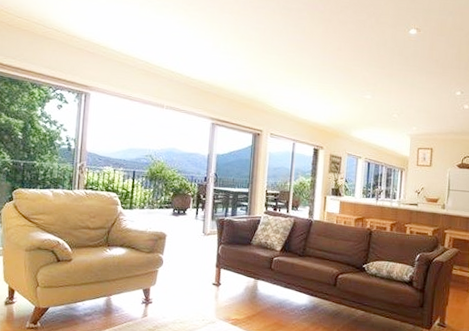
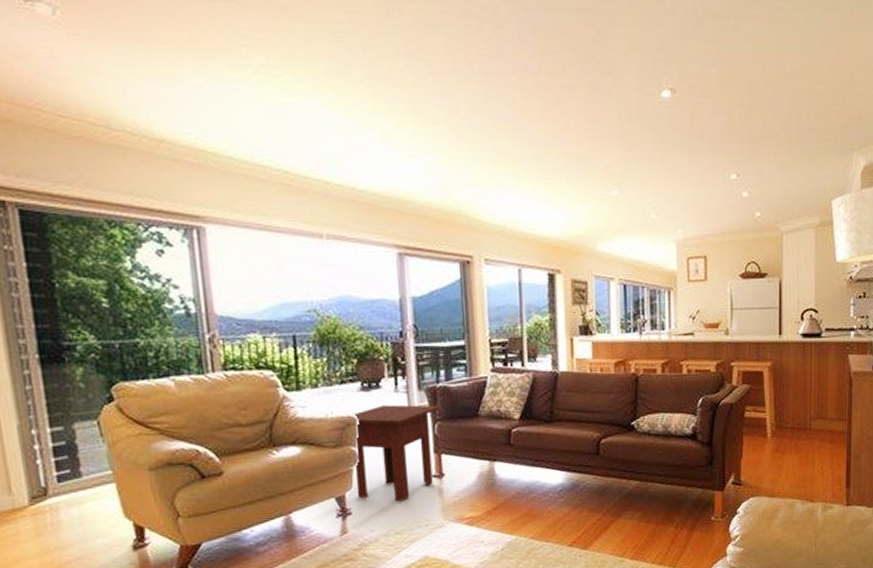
side table: none [158,227,225,299] -> present [353,404,440,502]

